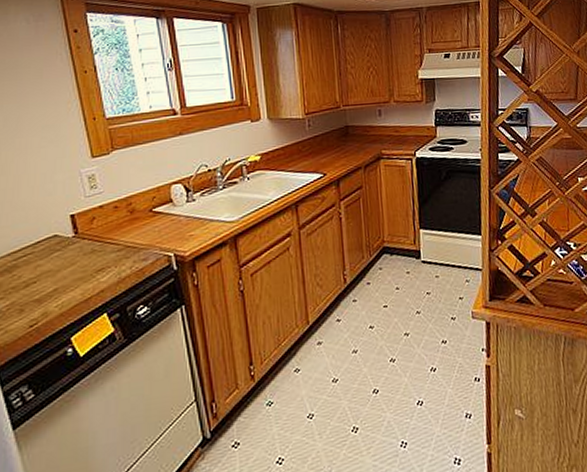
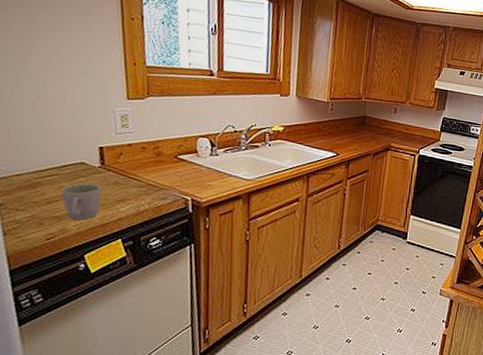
mug: none [38,256,79,301] -> present [61,183,102,221]

